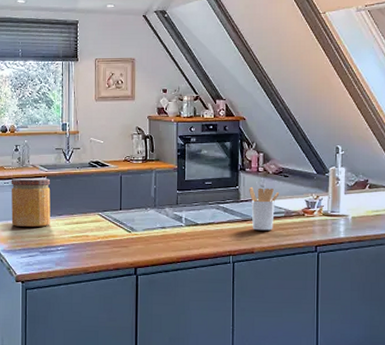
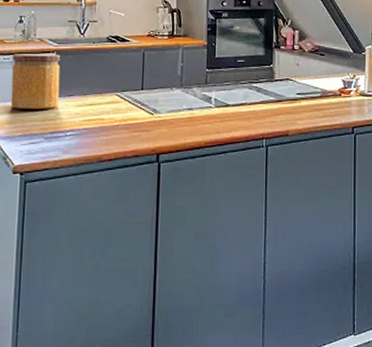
utensil holder: present [249,186,280,231] -> none [284,65,316,112]

